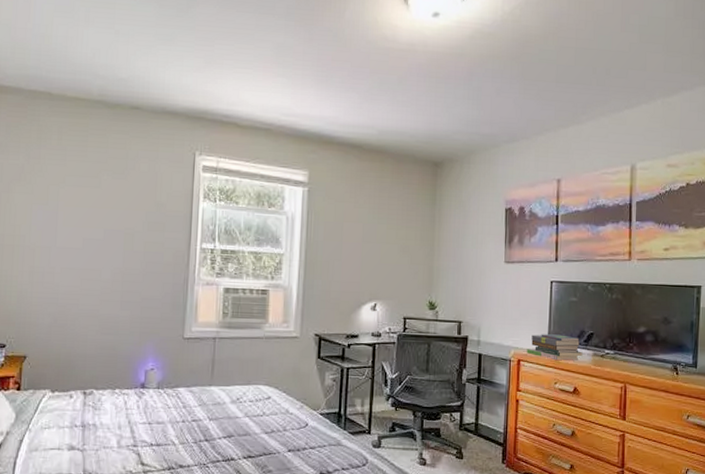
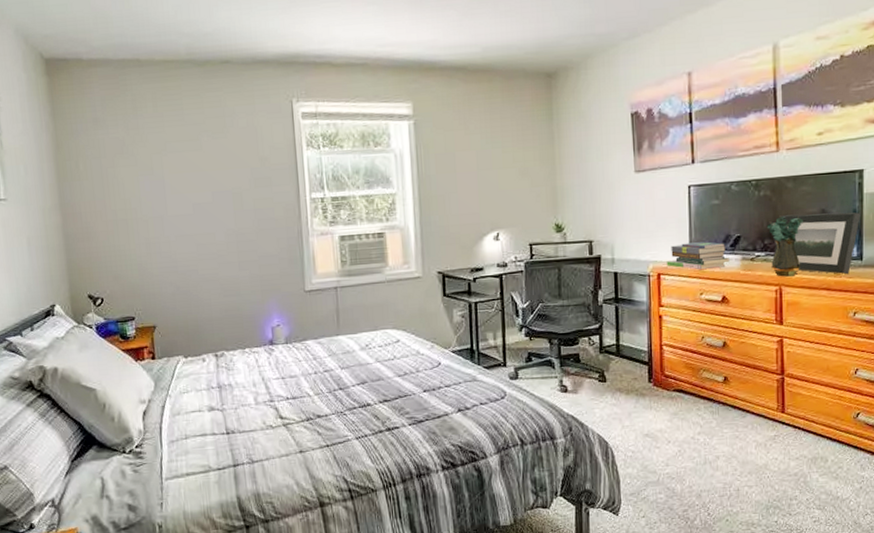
vase: none [616,317,648,377] -> present [766,214,803,278]
picture frame: none [619,319,697,380] -> present [771,212,860,275]

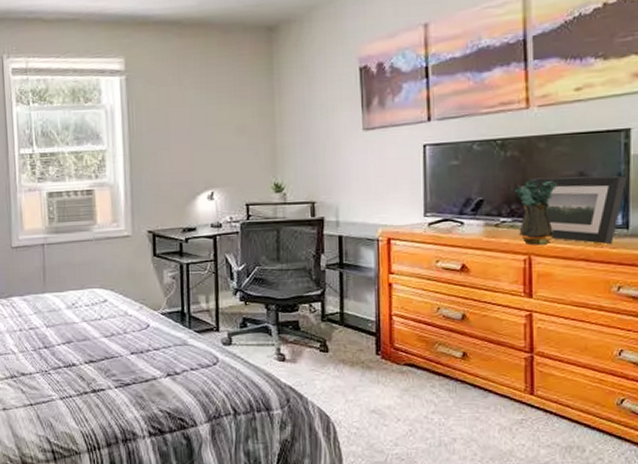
books: present [666,241,730,270] -> none [397,205,470,236]

